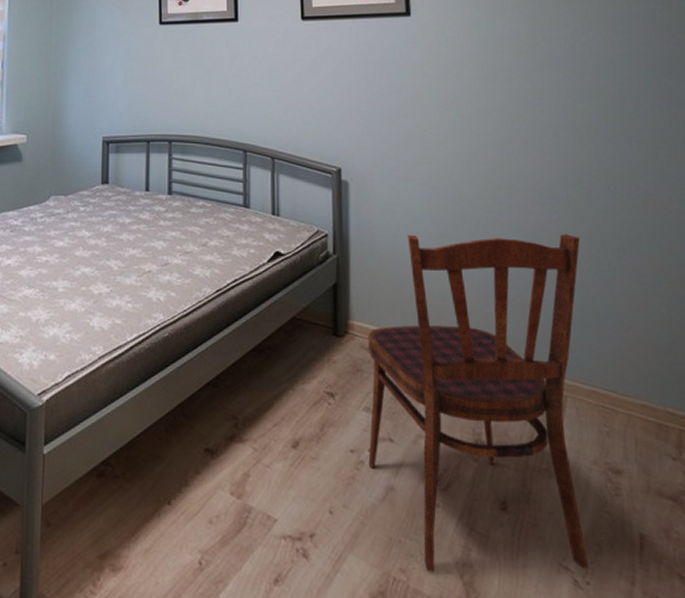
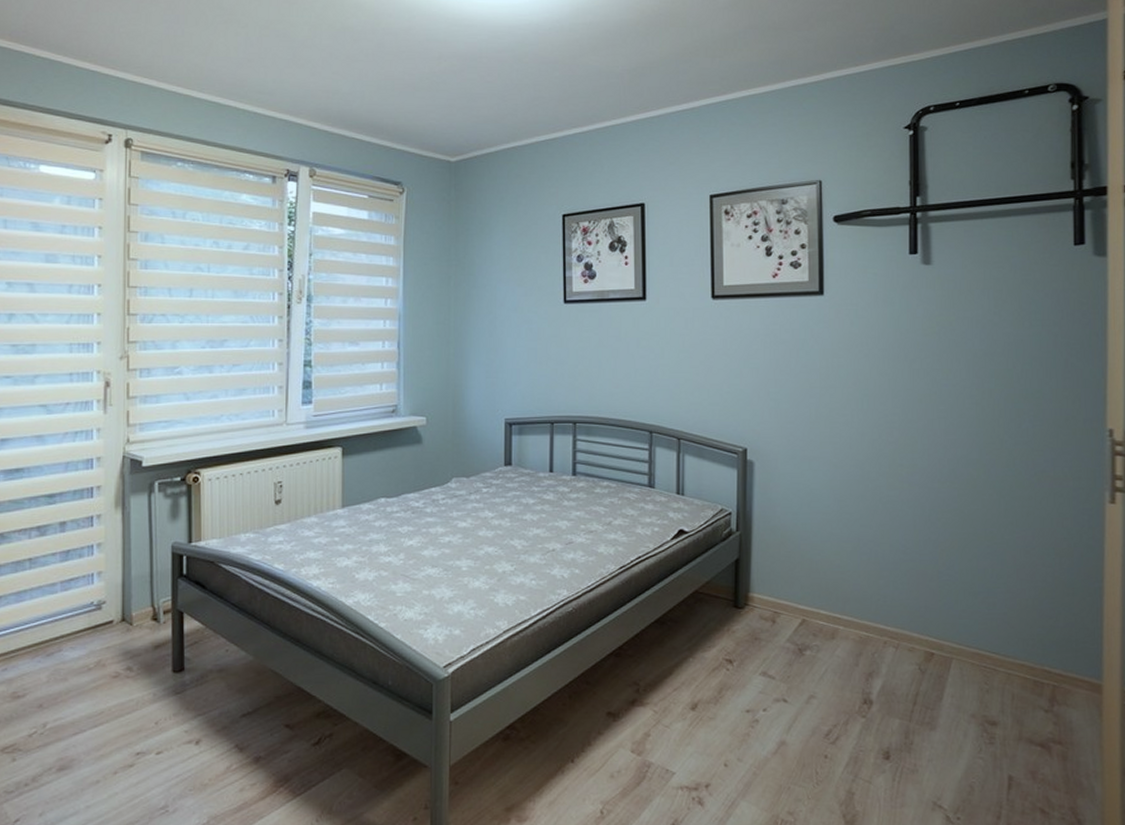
dining chair: present [368,234,589,572] -> none [763,510,977,813]

